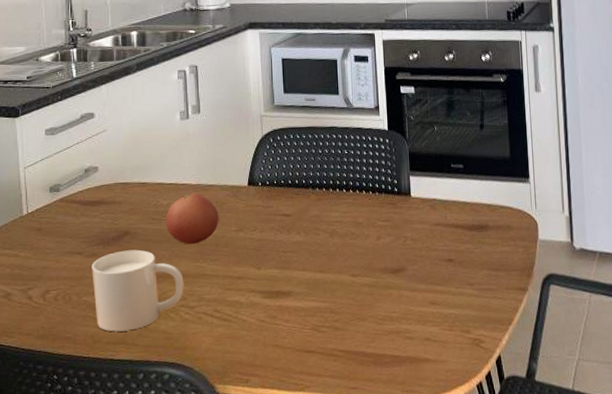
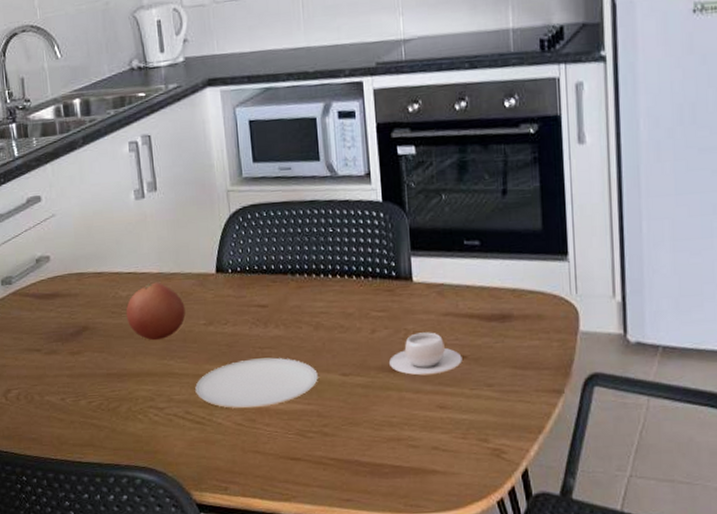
mug: present [92,249,184,332] -> none [51,346,151,434]
plate: none [224,260,332,307] -> present [195,357,318,409]
teacup: none [390,239,450,276] -> present [388,332,462,376]

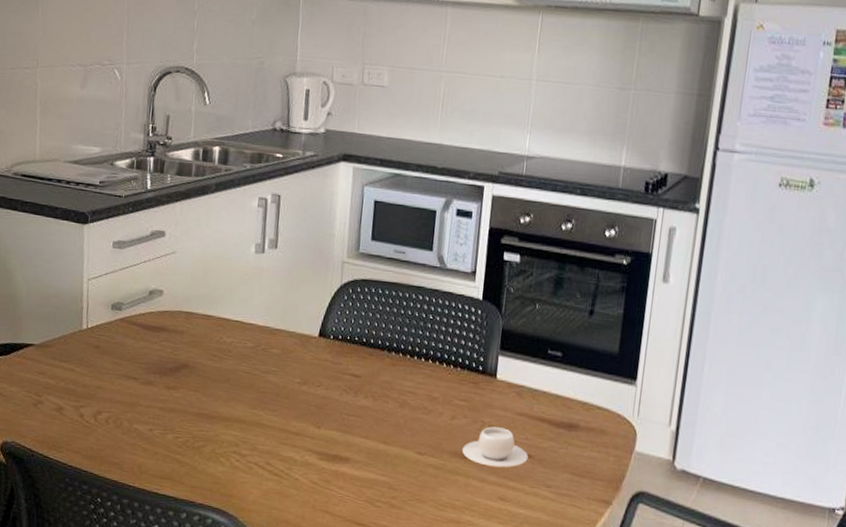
fruit: present [125,282,186,341] -> none [226,334,284,390]
plate: present [195,357,318,409] -> none [279,423,396,471]

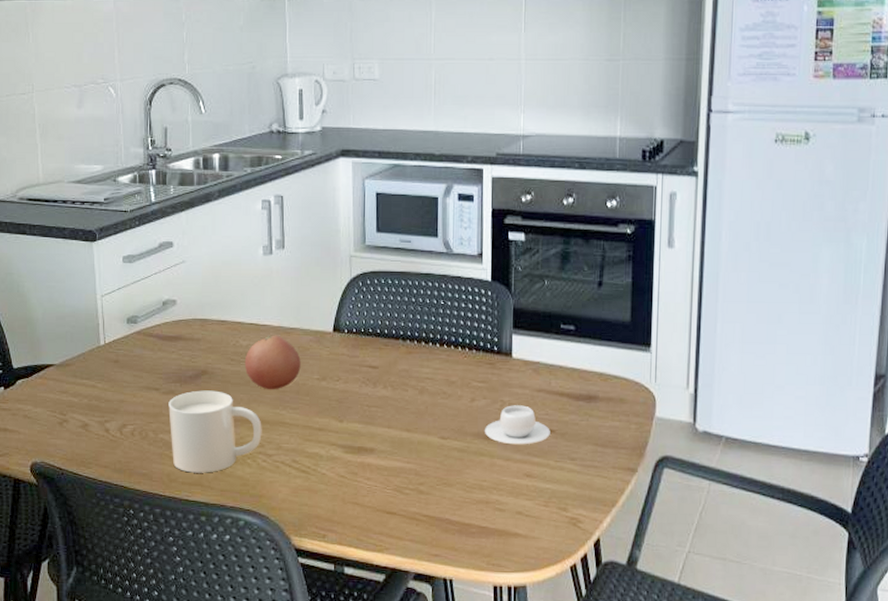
mug: none [145,383,239,468] -> present [168,390,262,473]
fruit: none [226,334,284,390] -> present [244,335,301,390]

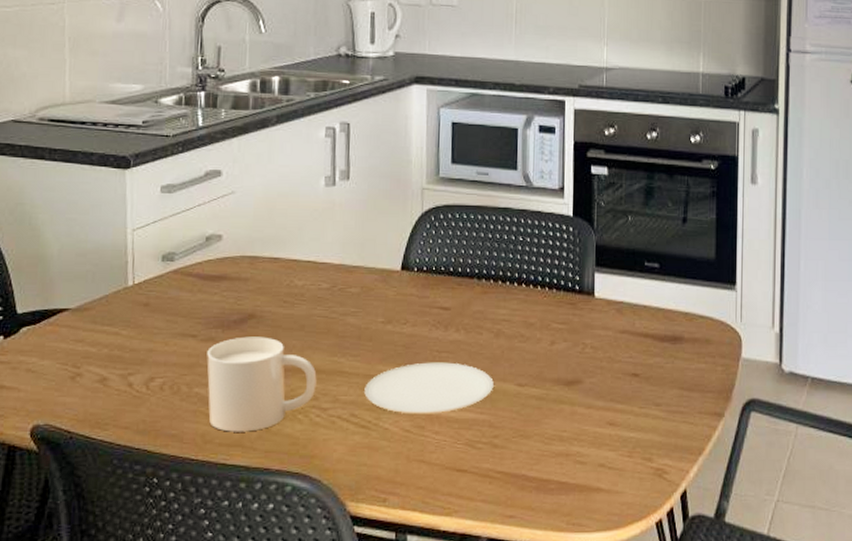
fruit: present [244,335,301,390] -> none [299,274,364,336]
plate: none [304,415,419,462] -> present [364,362,494,414]
teacup: present [484,405,550,445] -> none [564,348,634,391]

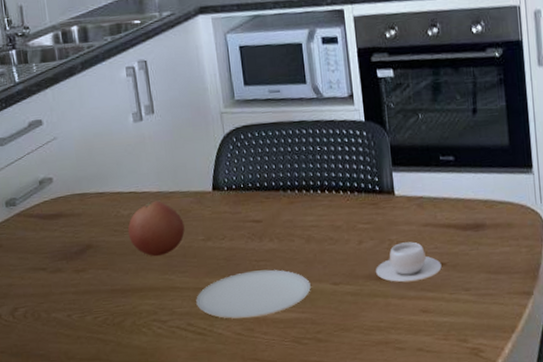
mug: present [206,336,317,432] -> none [57,263,154,349]
fruit: none [299,274,364,336] -> present [127,200,185,257]
teacup: none [564,348,634,391] -> present [375,241,442,283]

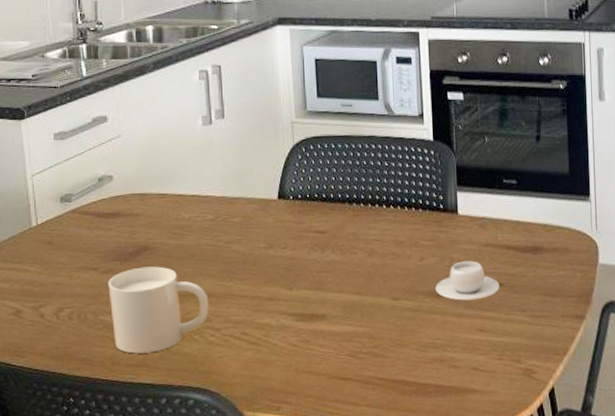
mug: none [57,263,154,349] -> present [108,266,209,354]
fruit: present [127,200,185,257] -> none [187,205,247,262]
plate: present [196,269,311,320] -> none [253,281,370,330]

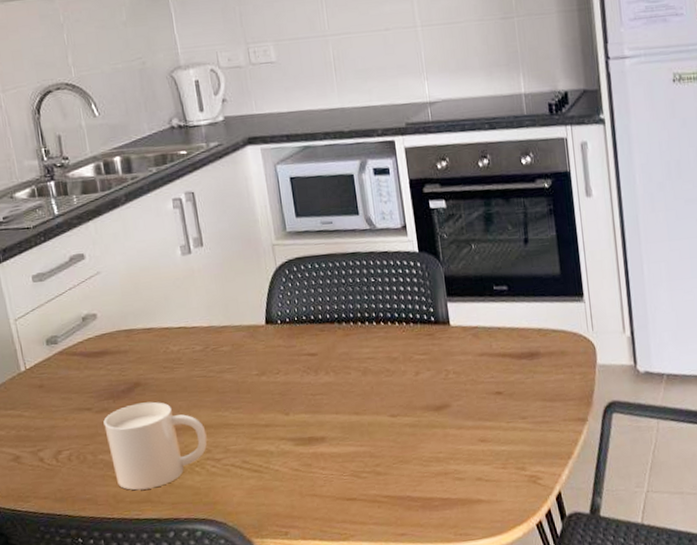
teacup: present [434,261,500,301] -> none [432,371,499,413]

